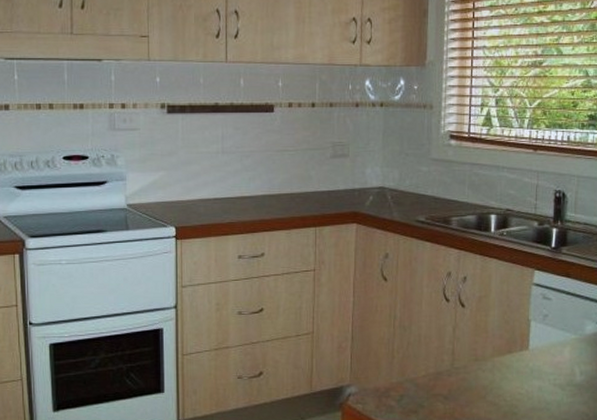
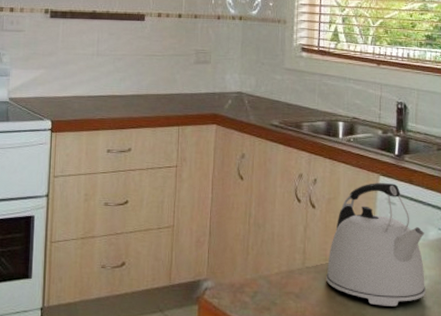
kettle: none [476,277,582,404] -> present [326,182,425,307]

